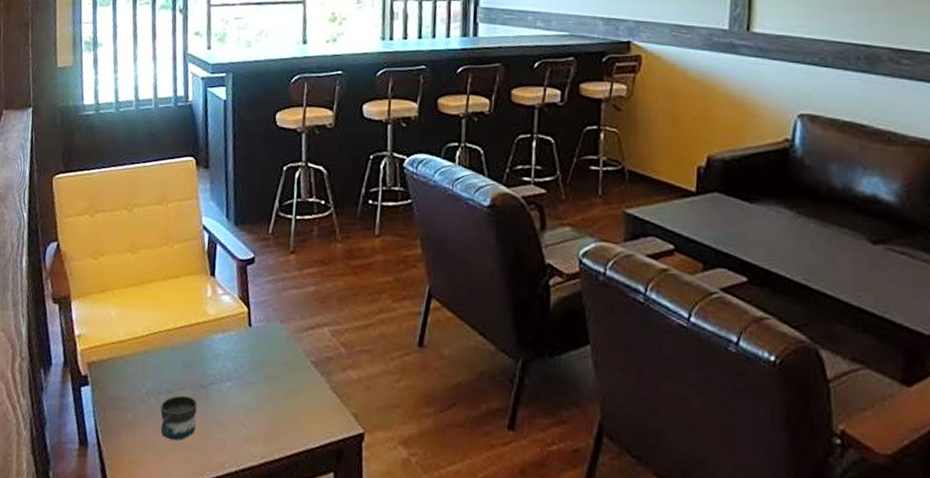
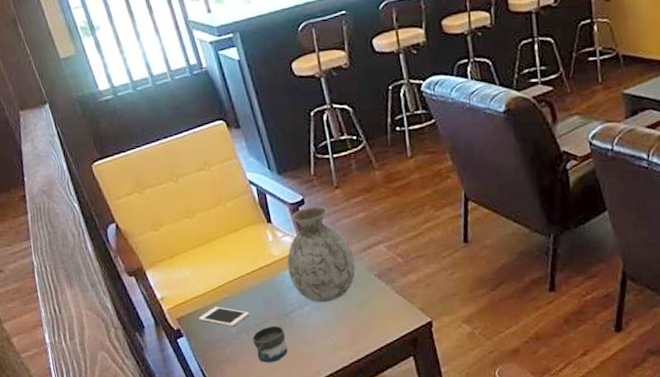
cell phone: none [110,358,166,386] -> present [198,306,250,326]
vase: none [218,267,294,382] -> present [287,205,356,303]

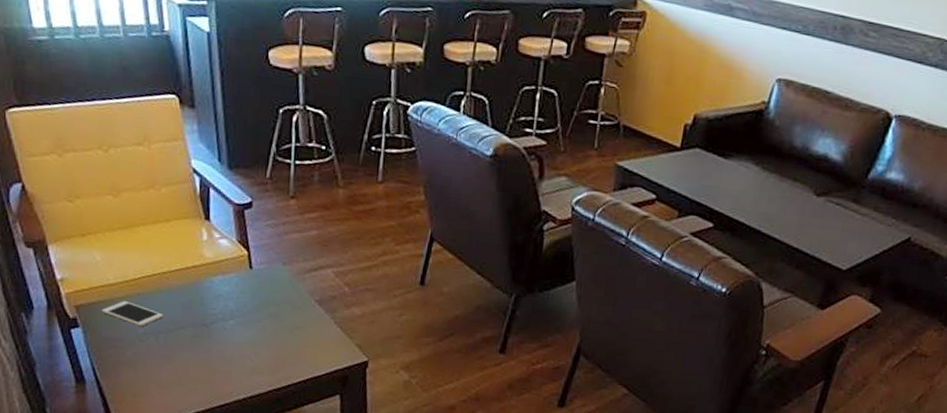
mug: present [252,325,288,363] -> none [161,334,200,375]
vase: present [287,205,356,303] -> none [218,212,297,320]

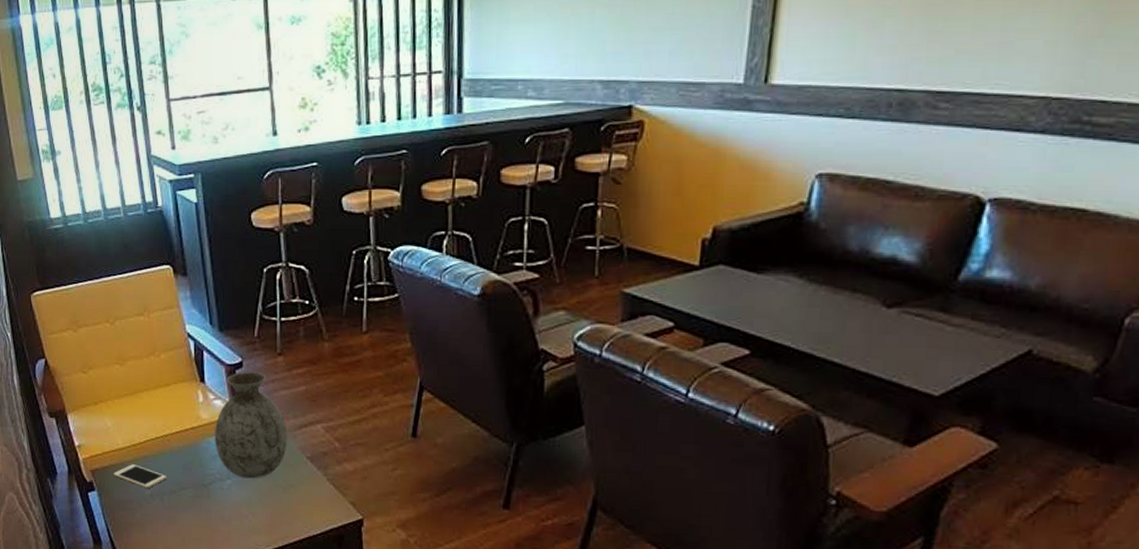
vase: none [218,212,297,320] -> present [215,371,288,479]

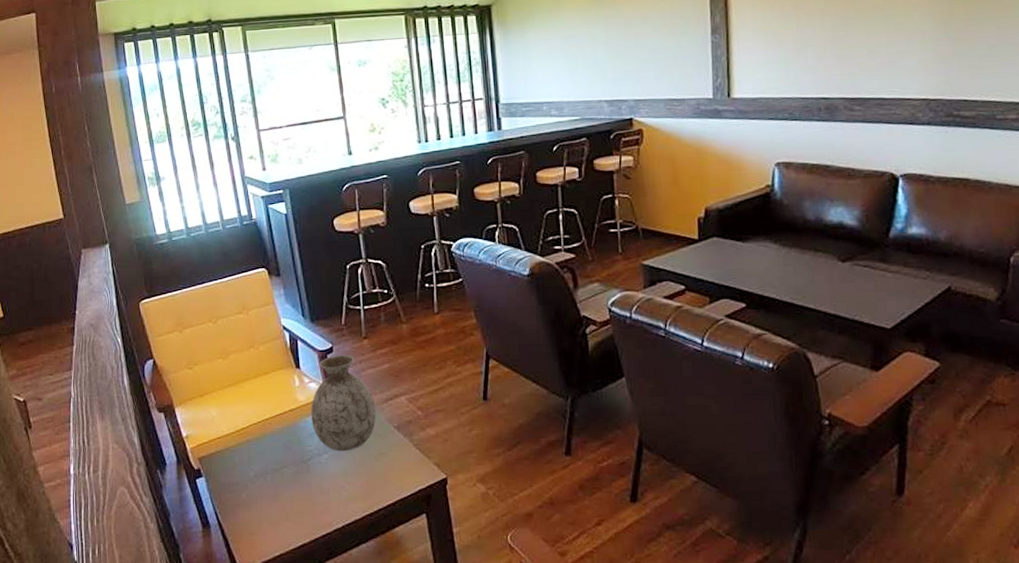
cell phone: present [113,464,167,488] -> none [219,448,270,469]

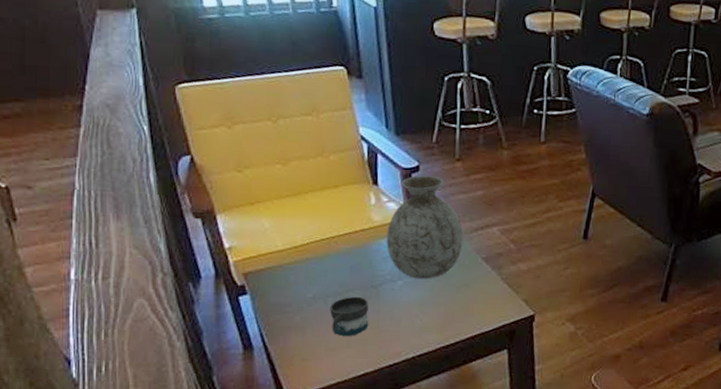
mug: none [269,472,303,511] -> present [330,296,369,337]

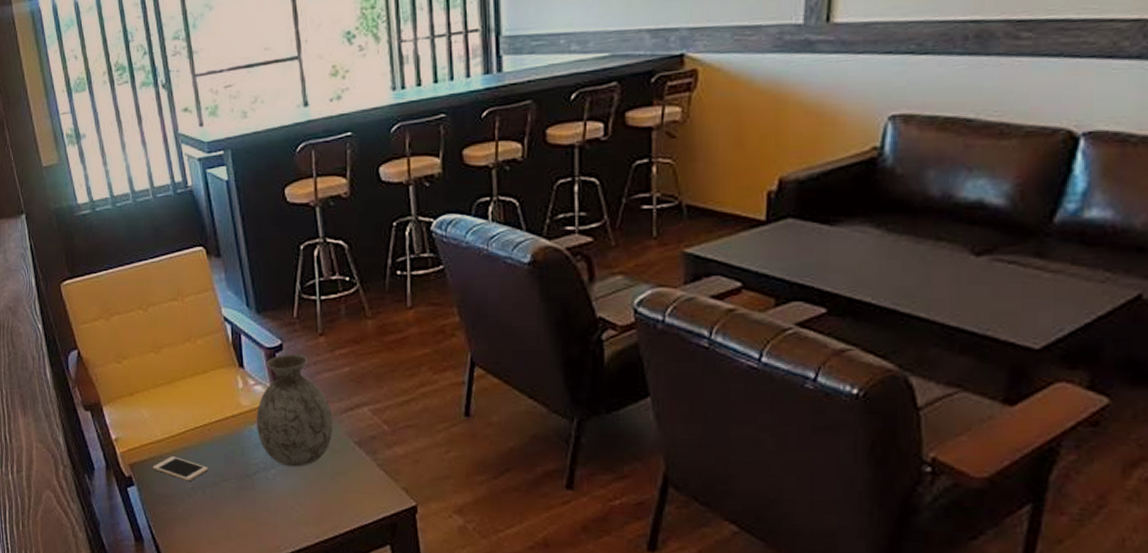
cell phone: none [270,266,333,290] -> present [152,456,209,481]
mug: present [330,296,369,337] -> none [209,486,247,530]

